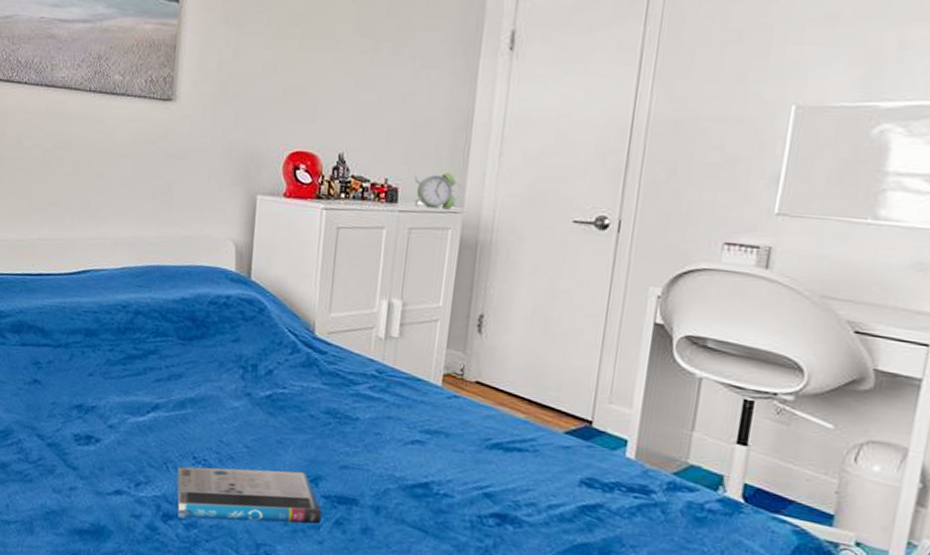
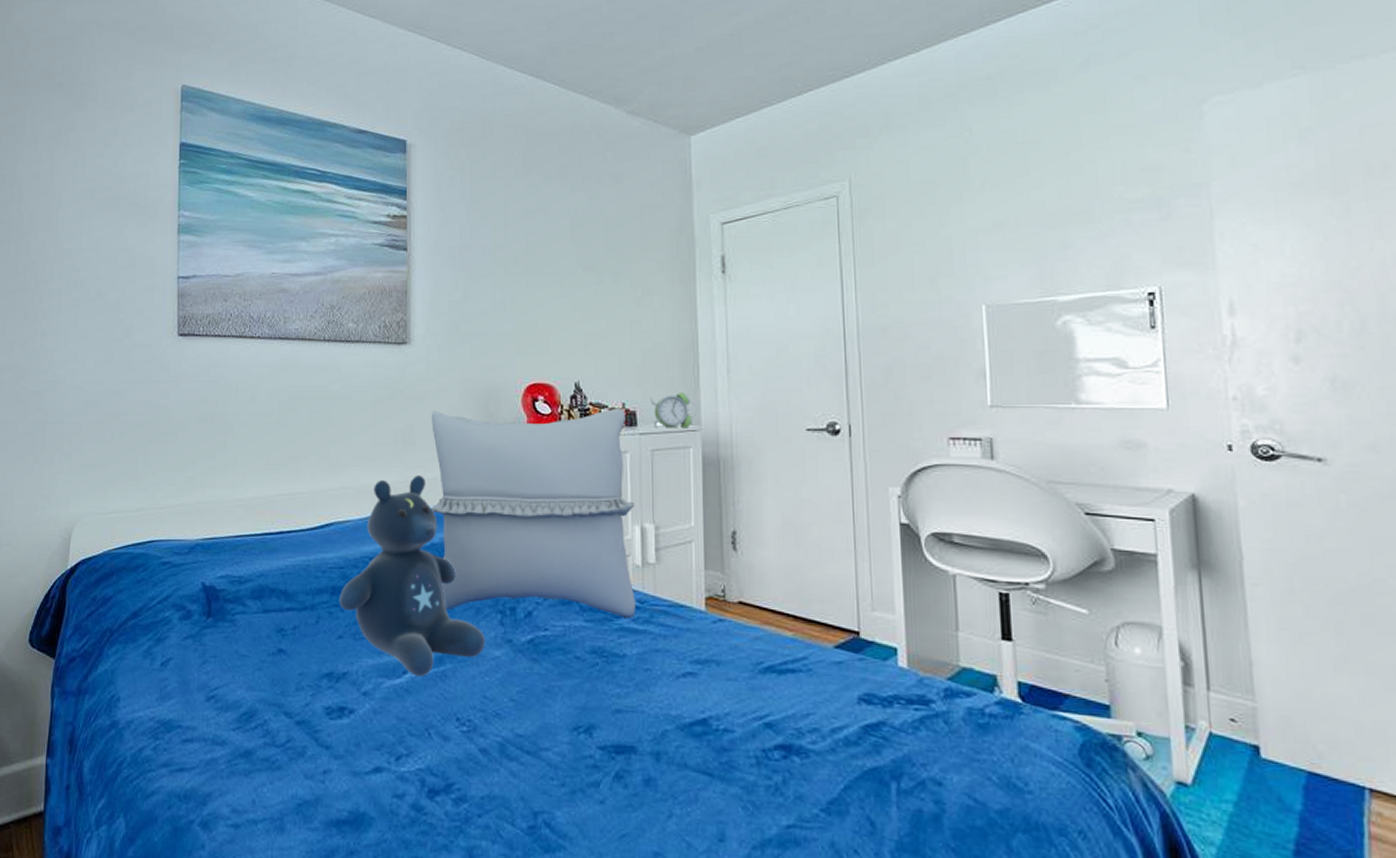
stuffed bear: none [92,232,226,417] -> present [340,475,485,677]
book: present [176,466,322,524] -> none [441,721,600,793]
pillow: none [185,170,387,386] -> present [431,408,636,618]

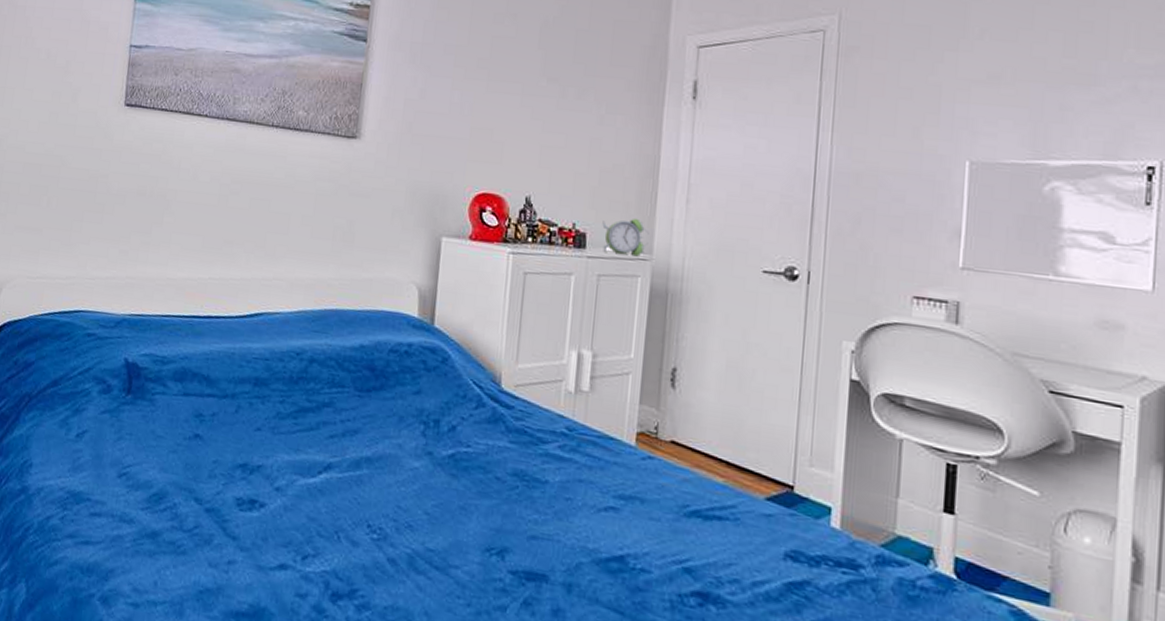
stuffed bear: present [340,475,485,677] -> none [261,274,406,479]
pillow: present [431,408,636,618] -> none [365,210,575,445]

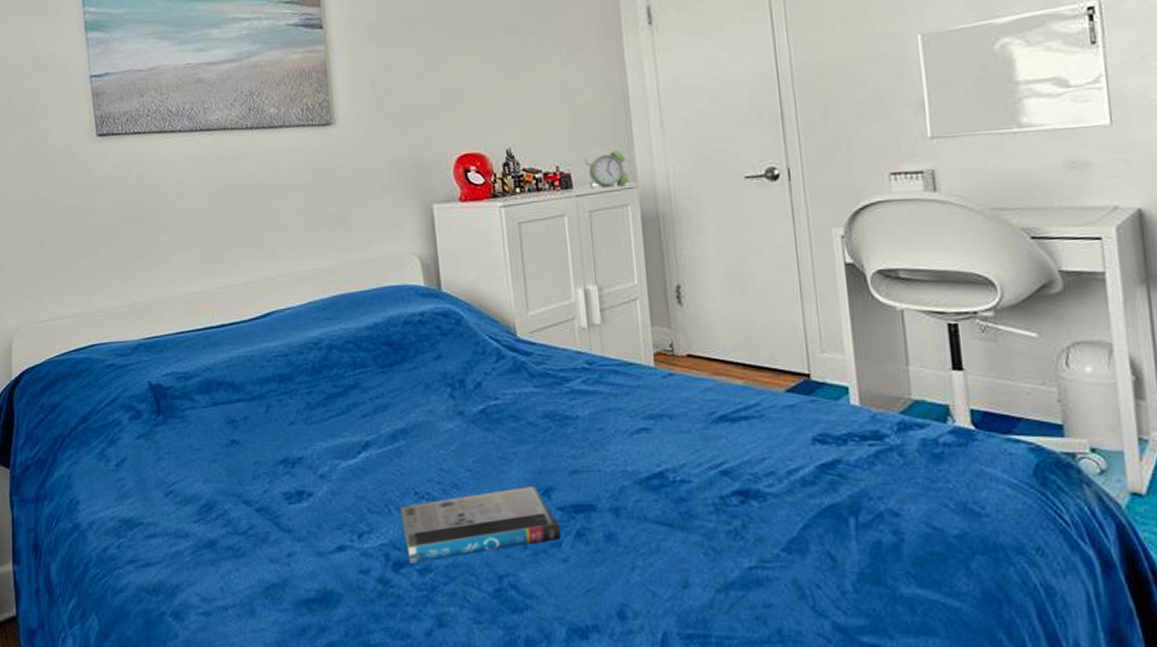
book: none [348,536,509,605] -> present [400,485,562,564]

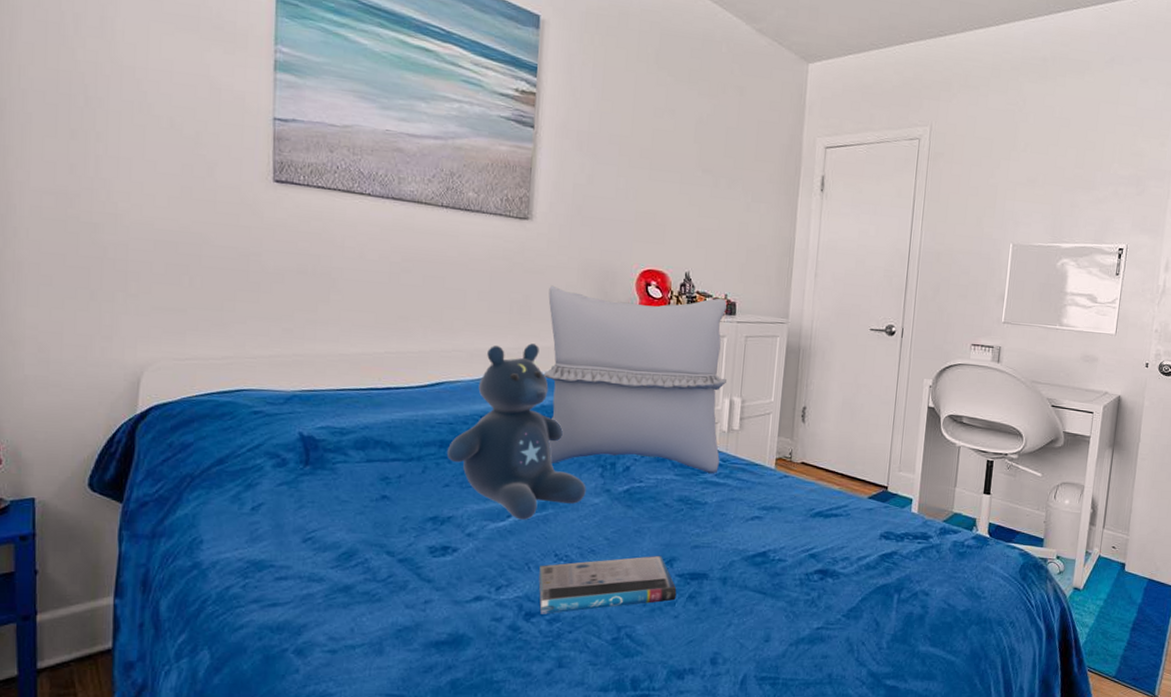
stuffed bear: none [287,257,437,455] -> present [447,343,586,520]
pillow: none [363,171,585,387] -> present [544,285,727,473]
alarm clock: present [584,149,632,189] -> none [749,289,786,321]

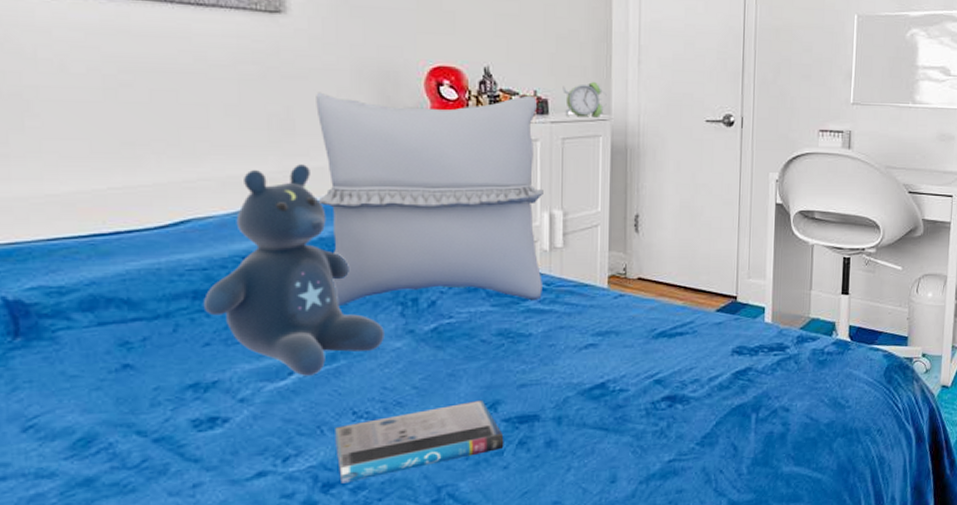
alarm clock: none [749,289,786,321] -> present [563,81,607,118]

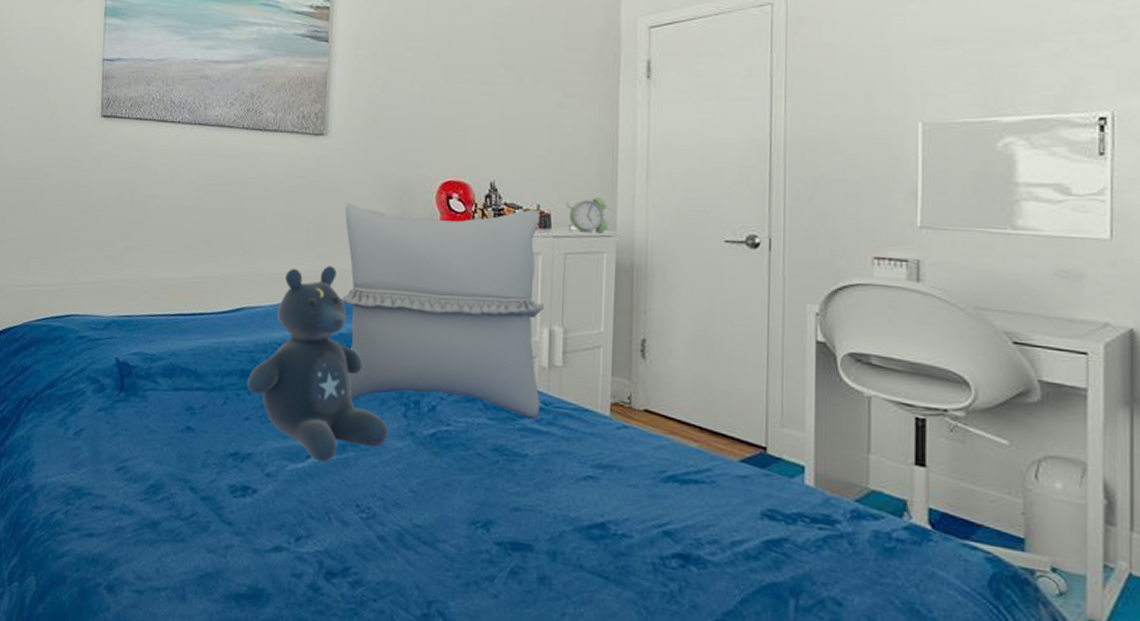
book: present [335,399,504,484] -> none [339,516,496,576]

